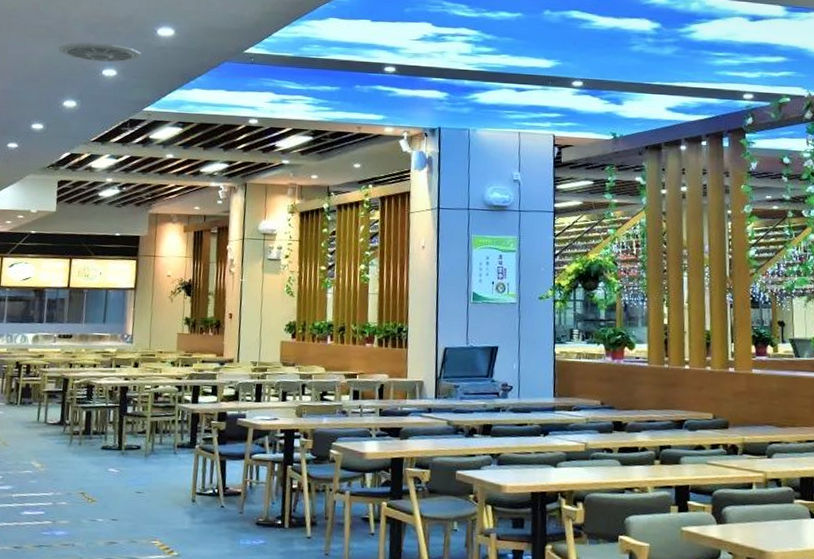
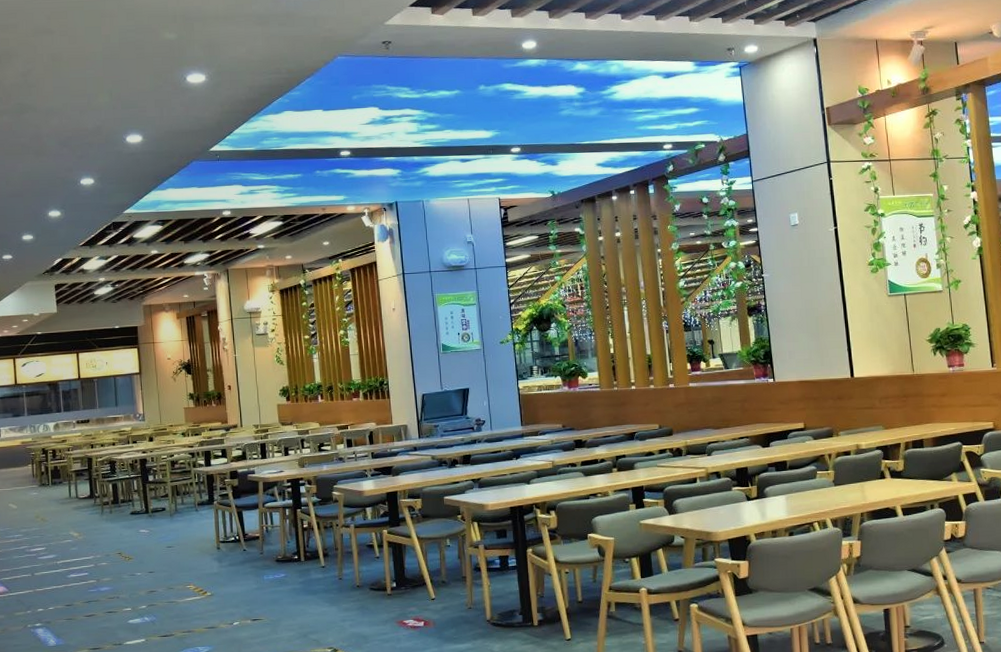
ceiling vent: present [58,42,142,62] -> none [36,155,115,172]

